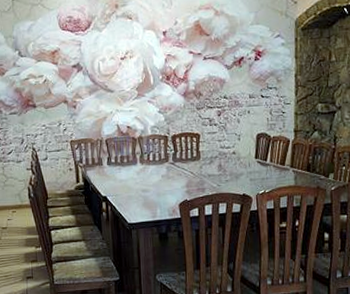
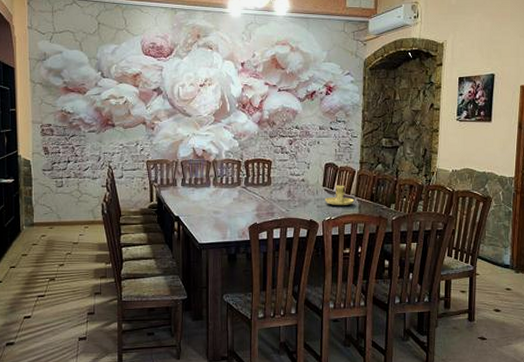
candle holder: none [257,156,290,179] -> present [324,185,355,206]

